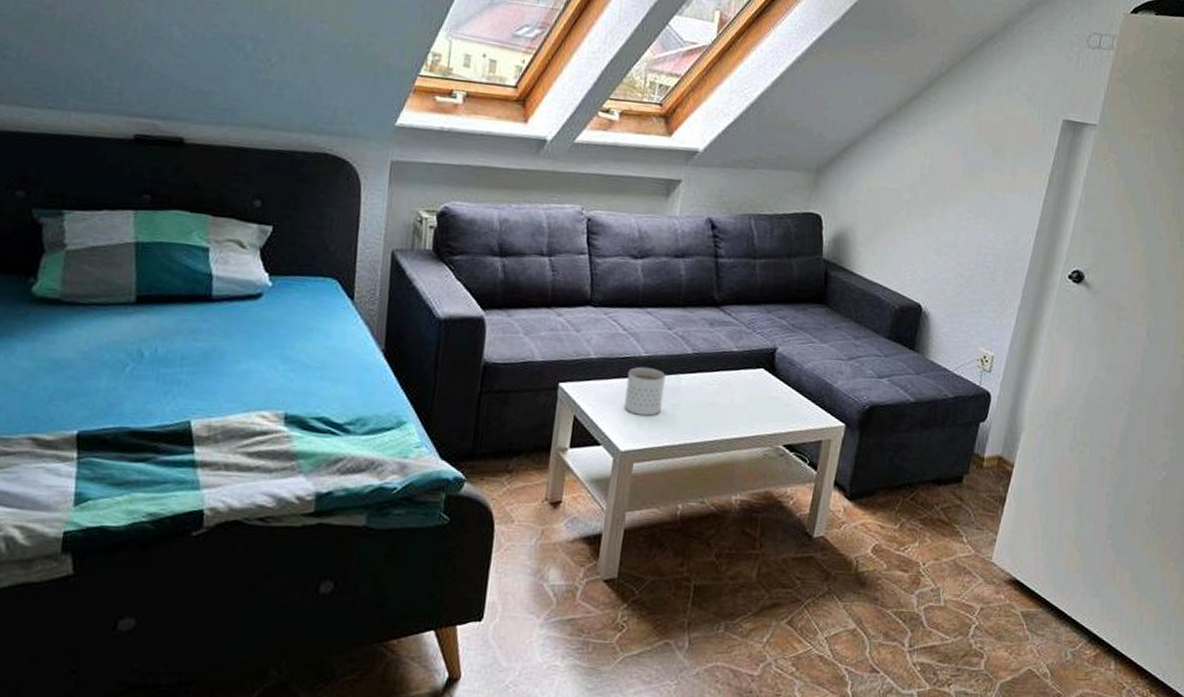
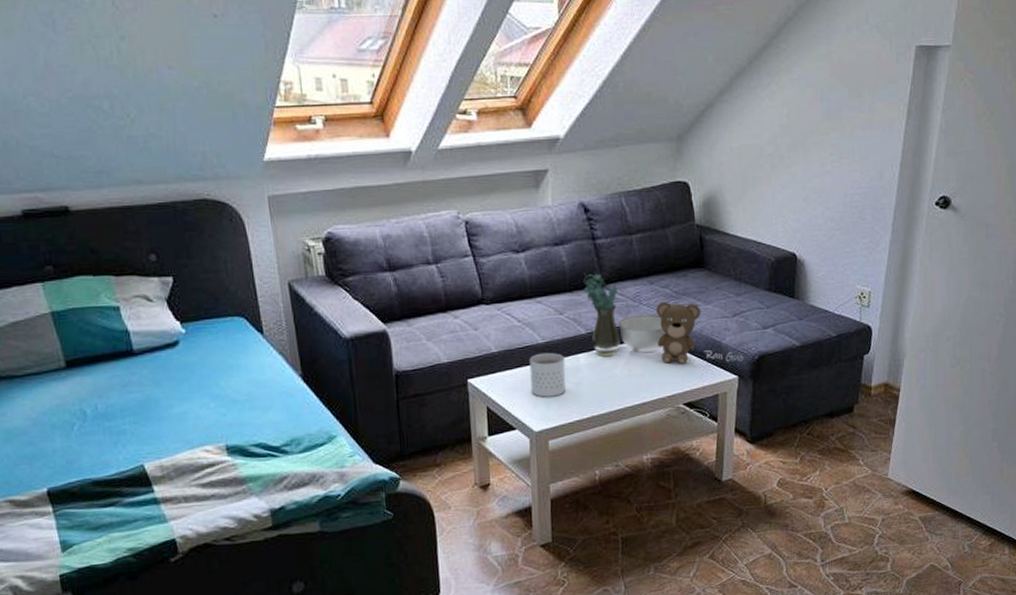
vase: none [697,289,733,383] -> present [582,271,621,358]
bowl: none [727,343,776,386] -> present [619,315,666,354]
teddy bear: none [765,332,854,409] -> present [655,301,744,364]

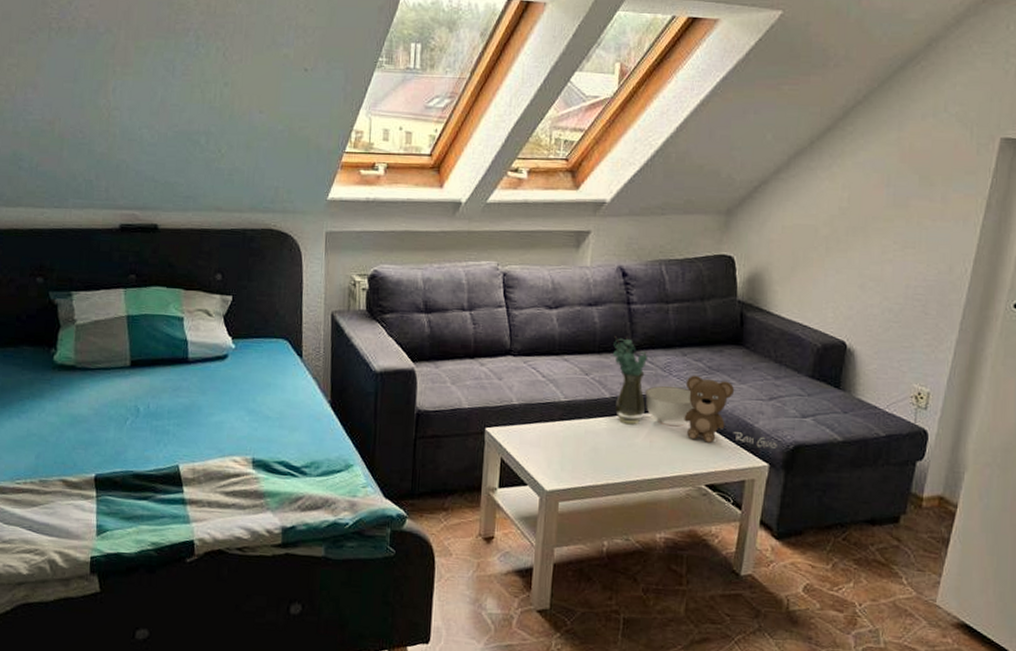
mug: present [529,352,567,397] -> none [547,411,585,458]

